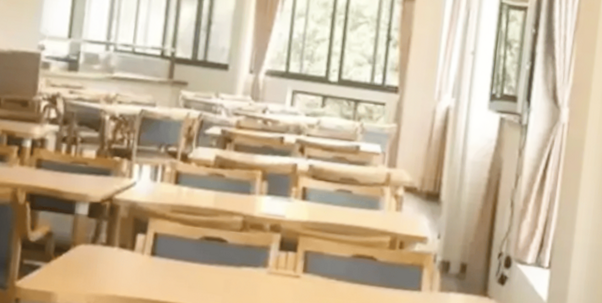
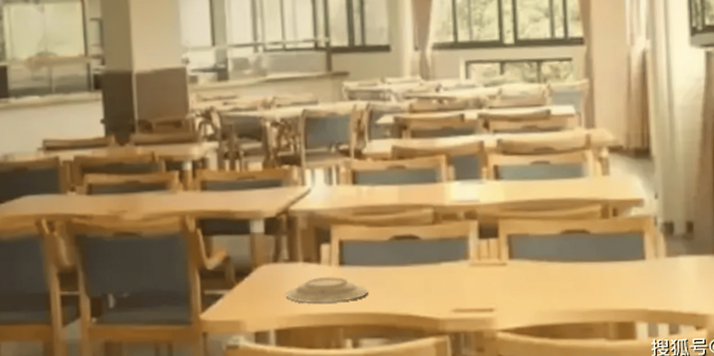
plate: none [97,263,173,289] -> present [285,276,368,304]

